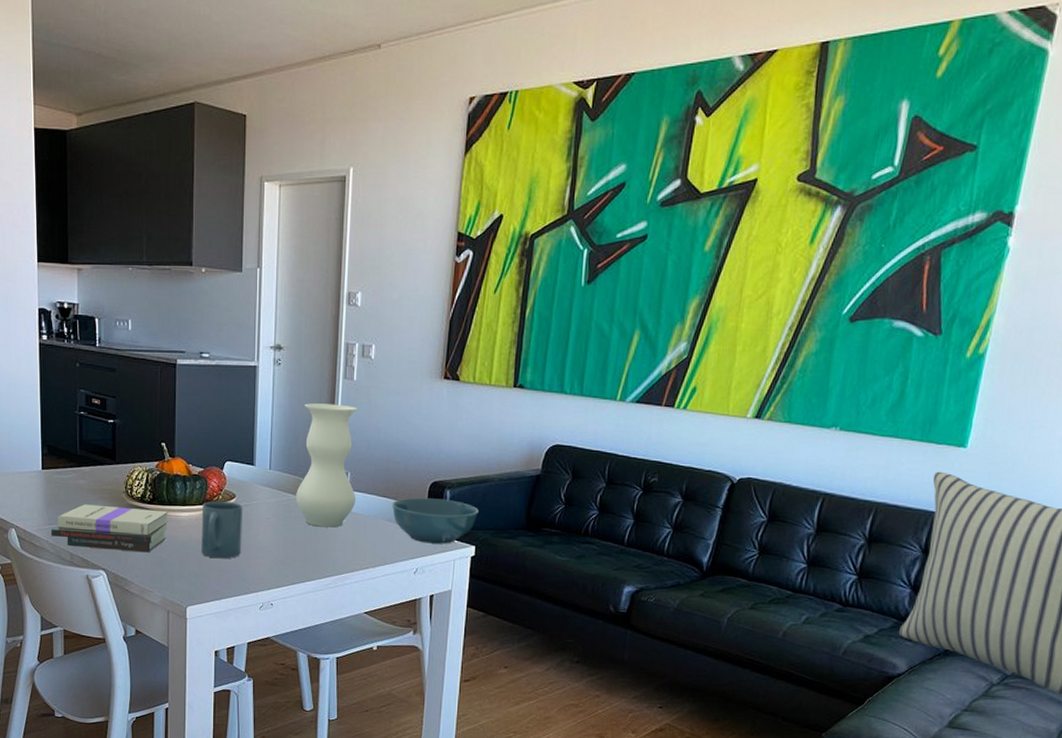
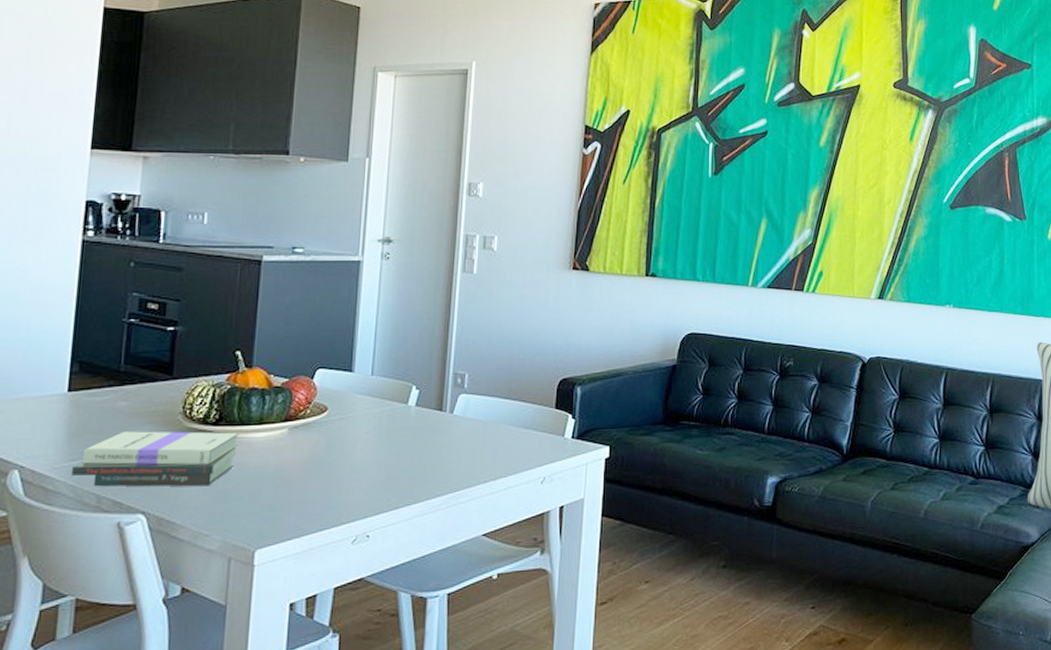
mug: present [201,500,243,559] -> none [279,415,337,486]
vase: present [296,403,357,528] -> none [402,299,477,438]
bowl: present [391,497,478,544] -> none [515,397,612,447]

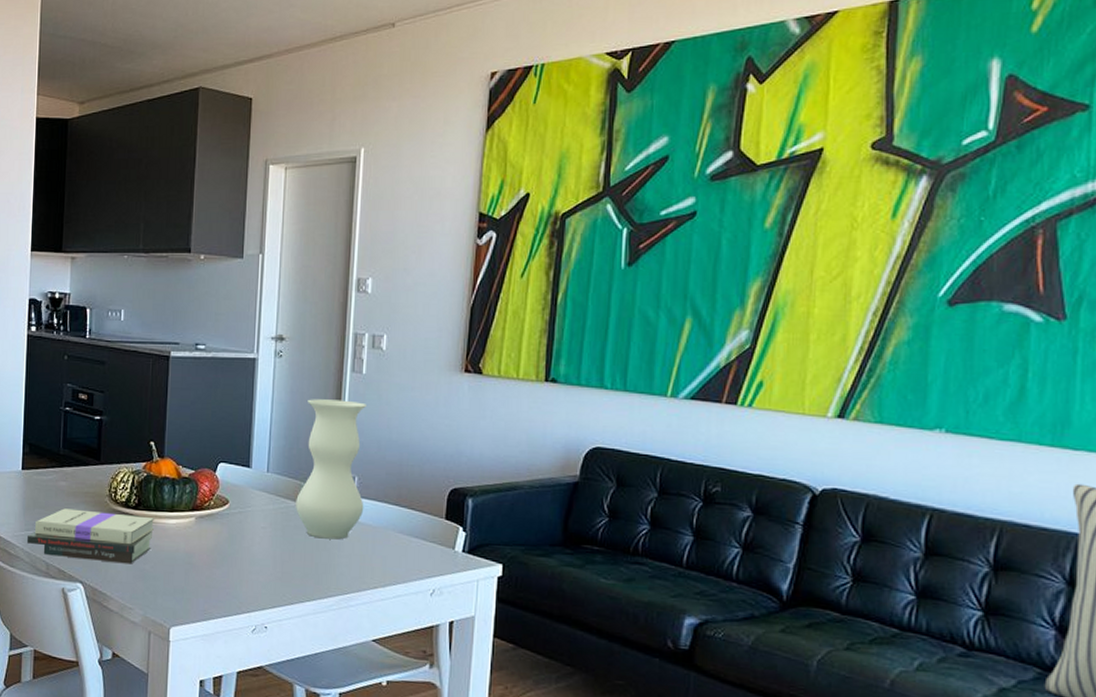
vase: none [402,299,477,438] -> present [296,399,366,540]

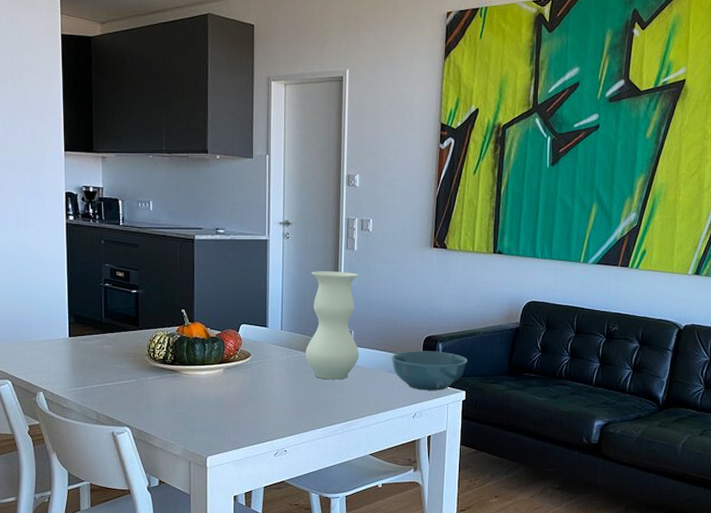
books: present [27,508,155,564] -> none [78,367,189,409]
bowl: none [404,506,506,561] -> present [391,351,467,390]

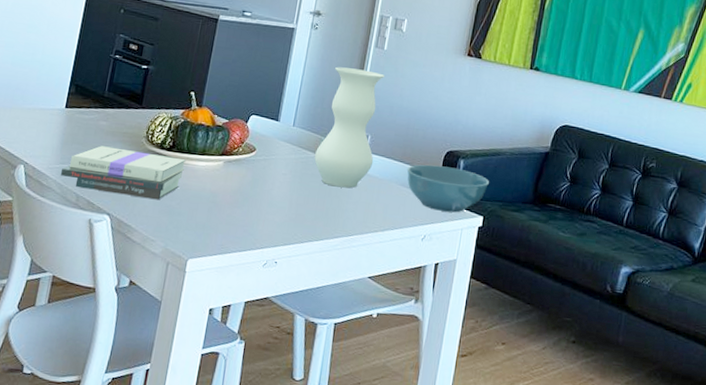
books: none [78,367,189,409] -> present [61,146,187,200]

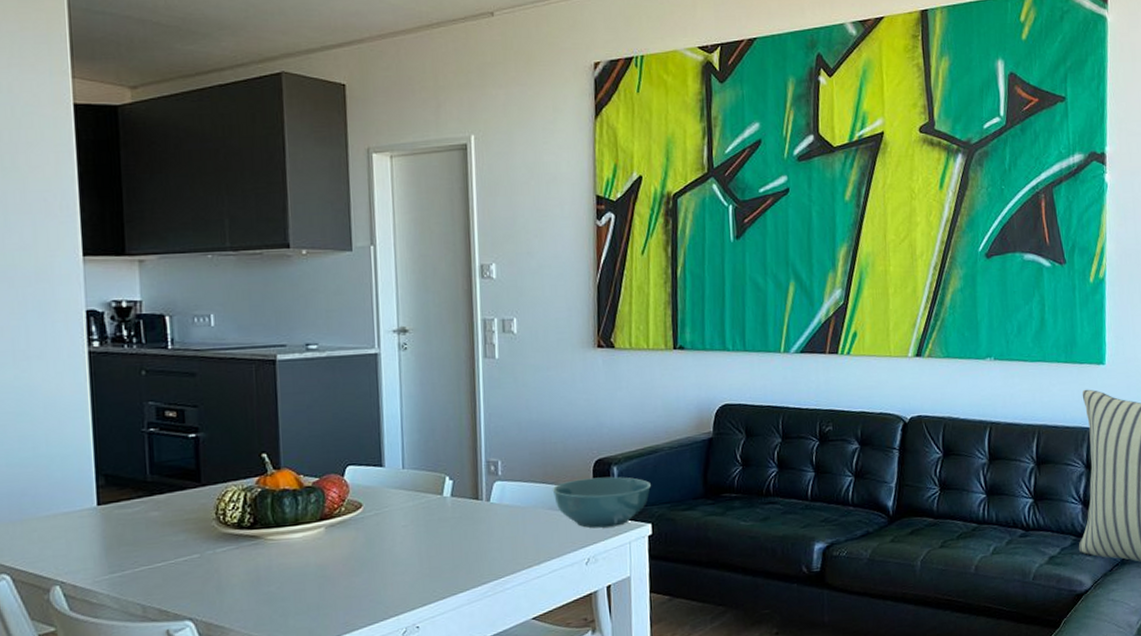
books: present [61,146,187,200] -> none [114,534,277,597]
vase: present [314,66,385,189] -> none [437,386,511,528]

